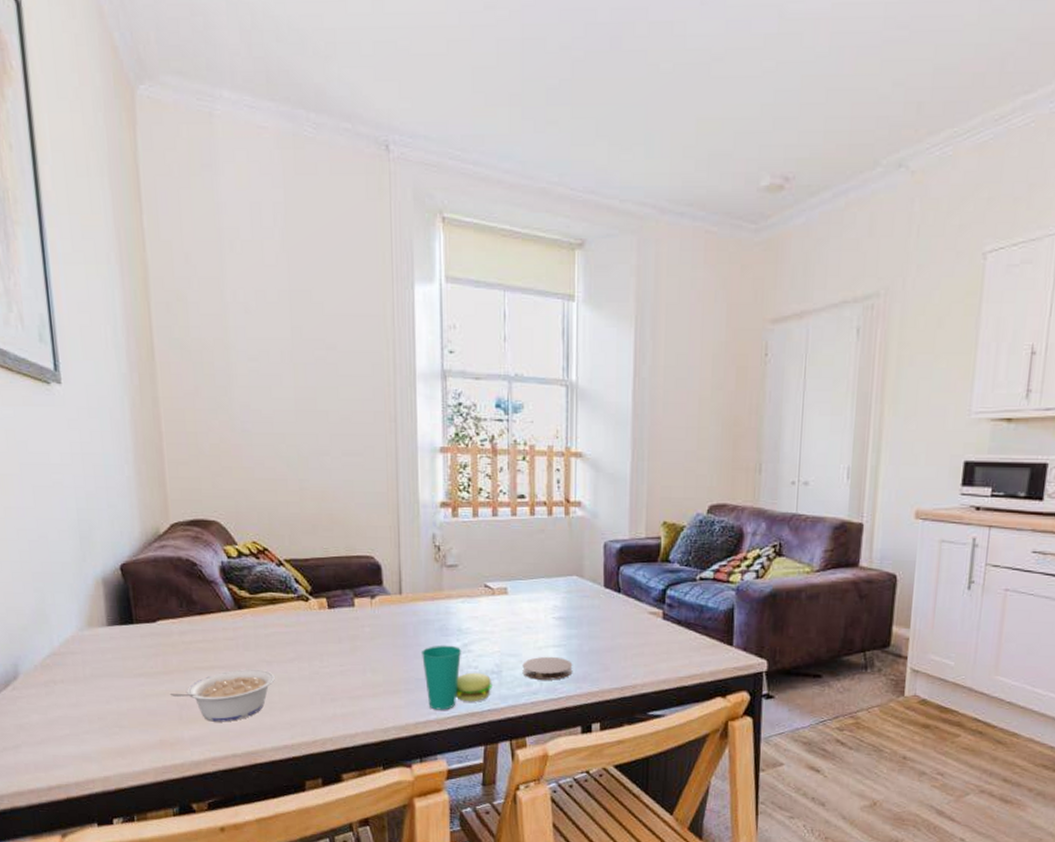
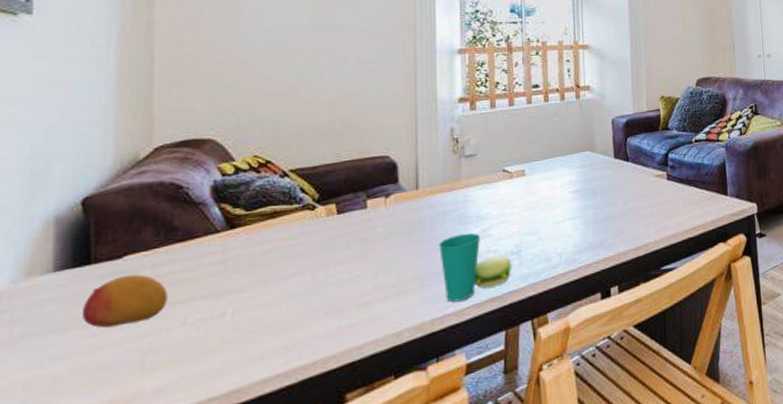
fruit: none [131,638,194,681] -> present [81,274,167,329]
legume: present [169,668,275,722] -> none [130,291,270,364]
coaster: present [522,656,573,680] -> none [541,228,590,254]

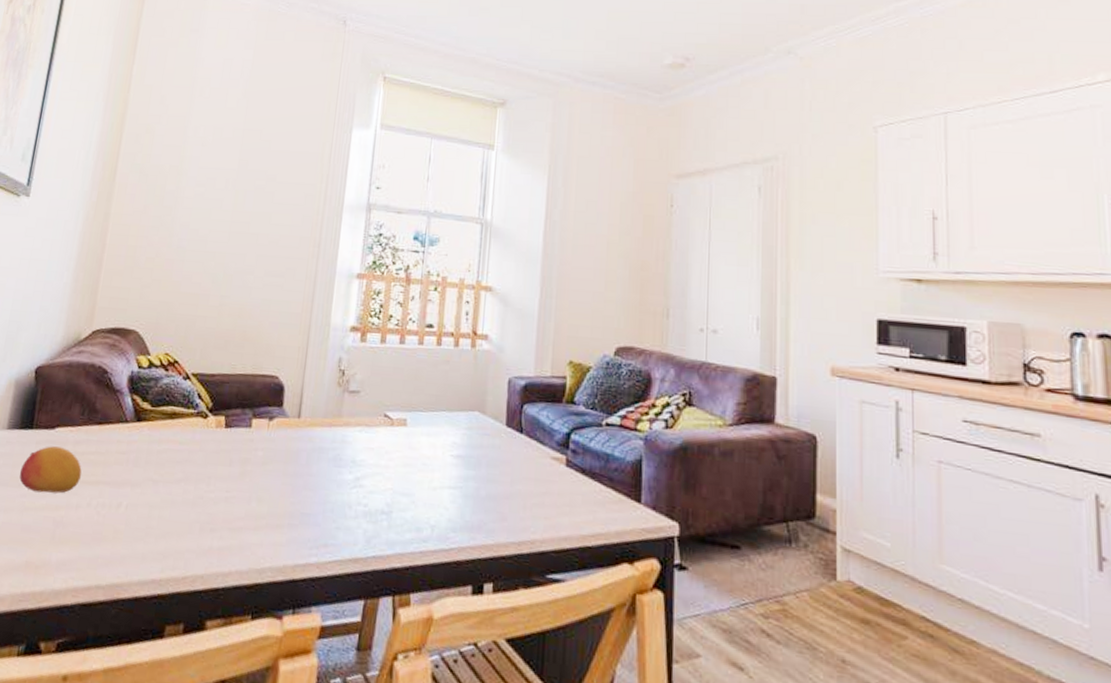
cup: present [438,232,513,302] -> none [310,476,381,553]

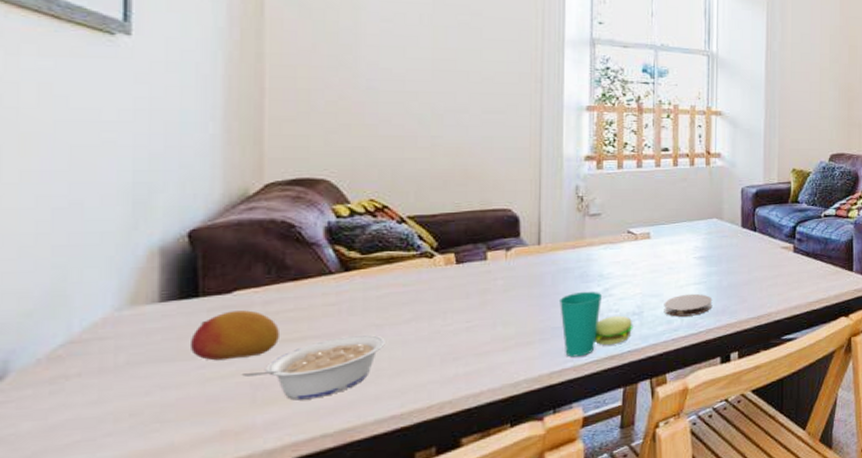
legume: none [48,487,158,546] -> present [241,334,385,401]
cup: none [310,476,381,553] -> present [558,291,633,357]
coaster: none [413,498,468,528] -> present [664,293,713,317]

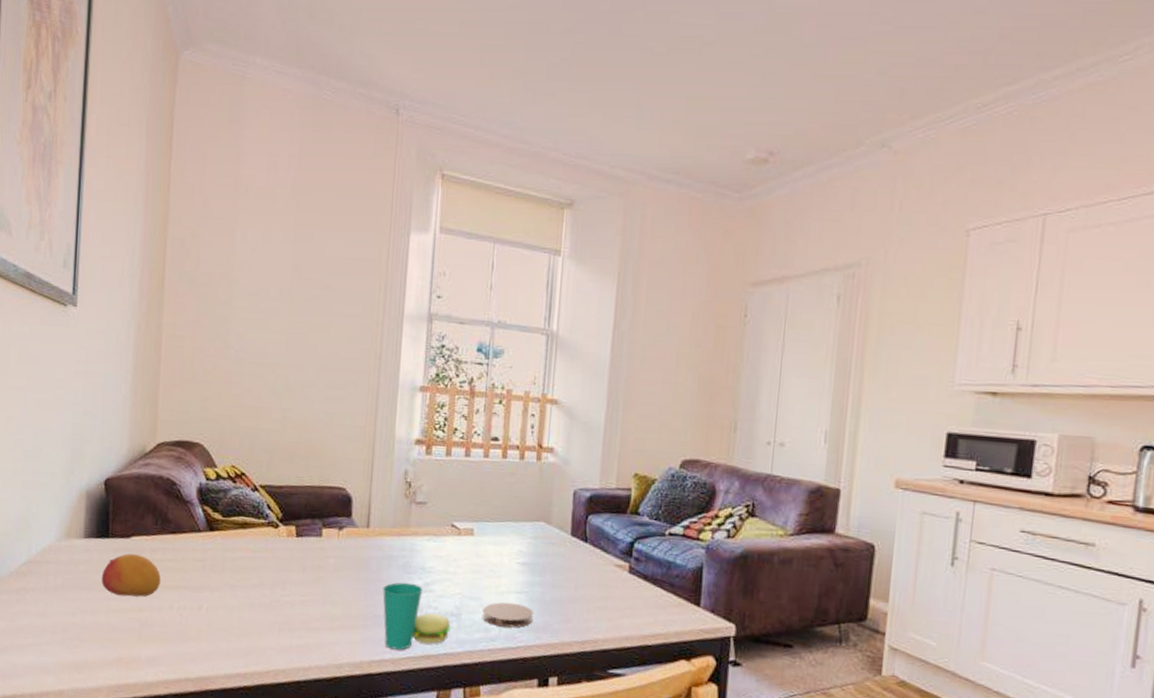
legume: present [241,334,385,401] -> none [133,591,237,644]

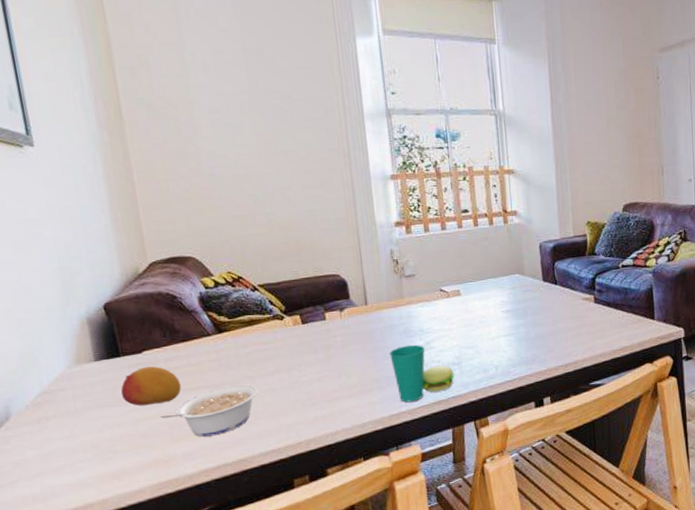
legume: none [133,591,237,644] -> present [159,384,258,437]
coaster: present [482,602,534,628] -> none [479,344,523,366]

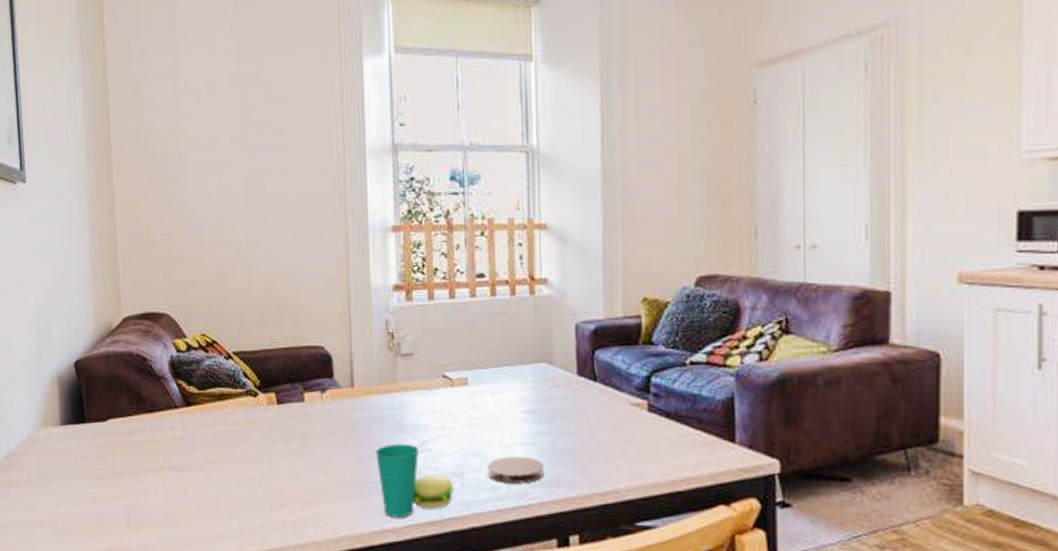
fruit: present [120,366,181,406] -> none [82,438,143,483]
legume: present [159,384,258,437] -> none [118,470,223,529]
coaster: none [479,344,523,366] -> present [487,456,545,484]

